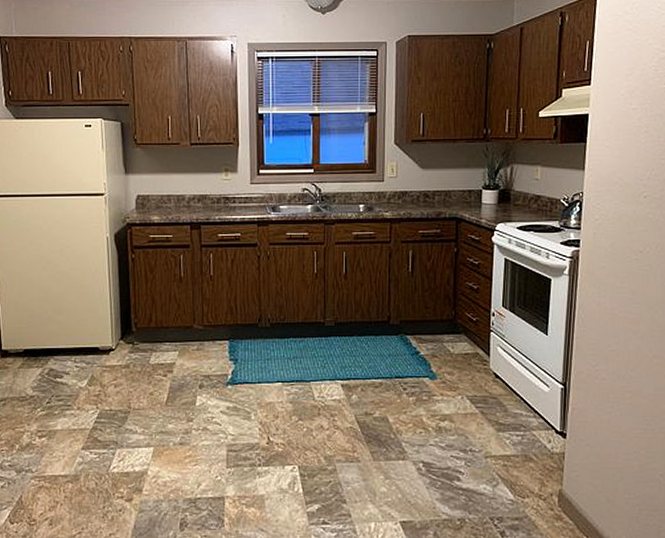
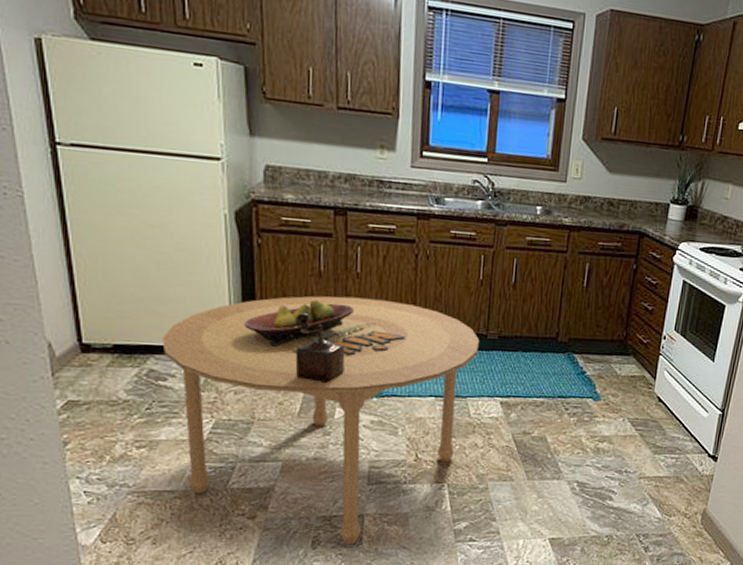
dining table: none [59,297,319,527] -> present [162,295,480,545]
fruit bowl: none [122,301,209,340] -> present [244,299,354,342]
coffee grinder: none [162,312,203,373] -> present [295,312,345,383]

